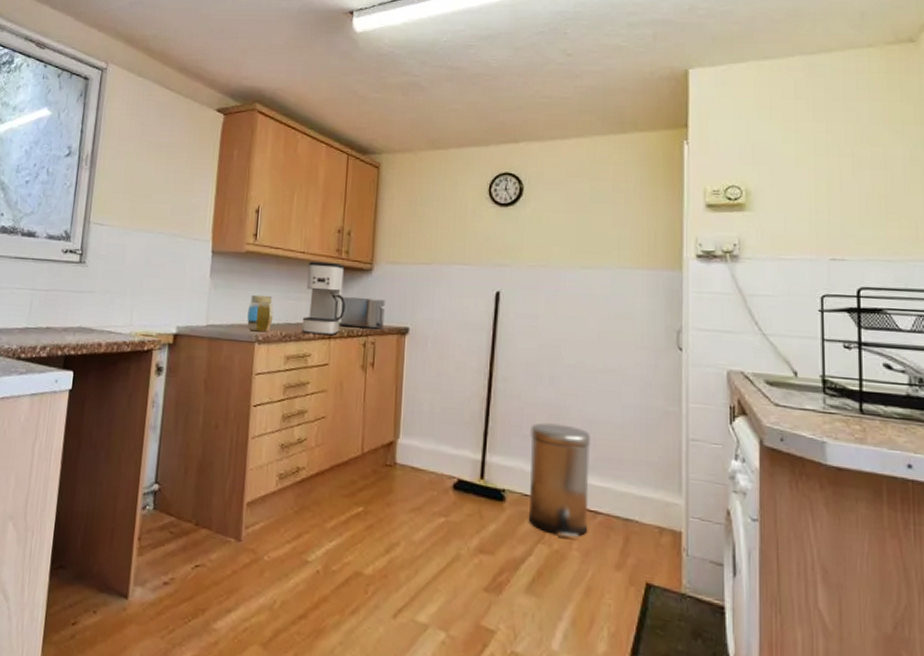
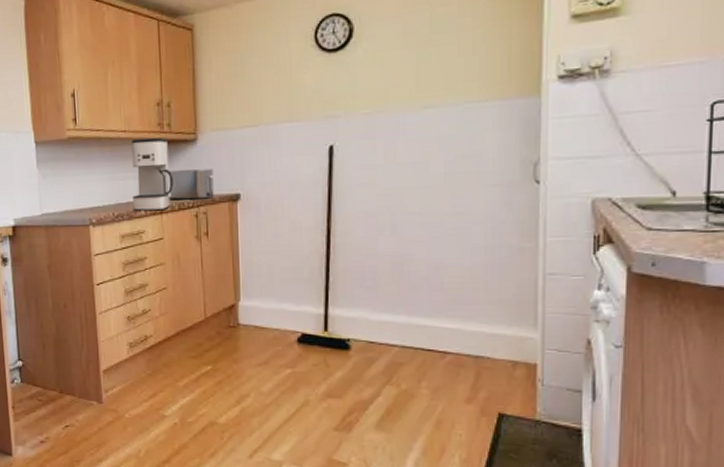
jar: present [247,295,274,333] -> none [78,179,104,215]
pedal bin: present [528,423,590,539] -> none [373,272,437,378]

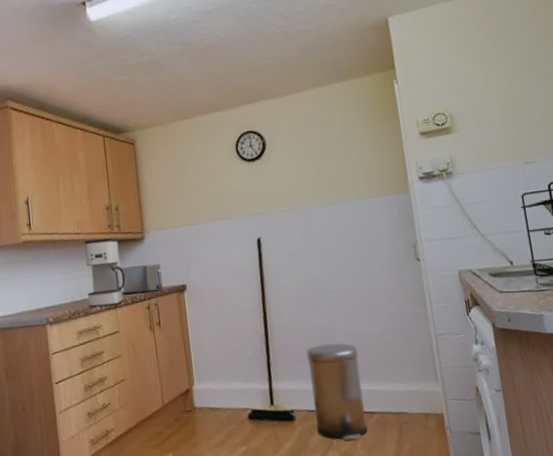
pedal bin: none [373,272,437,378] -> present [306,343,368,440]

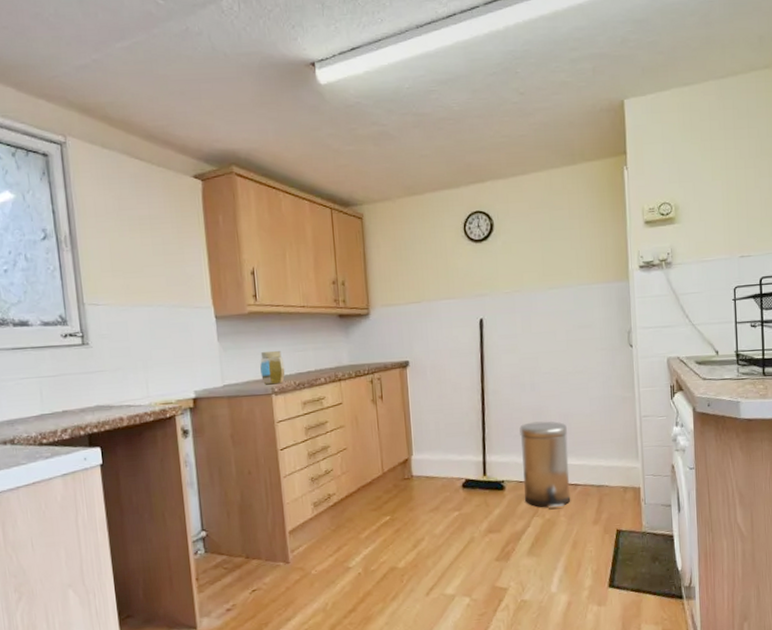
jar: none [34,279,60,315] -> present [260,351,285,385]
coffee maker: present [84,238,126,307] -> none [310,312,350,379]
toaster: present [121,264,163,295] -> none [346,340,386,369]

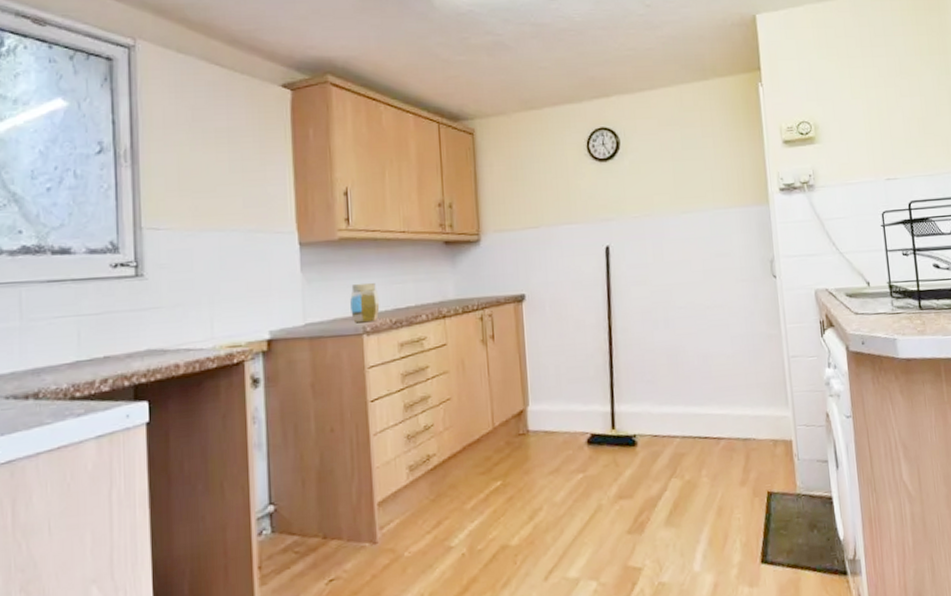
pedal bin: present [519,421,571,509] -> none [653,363,714,468]

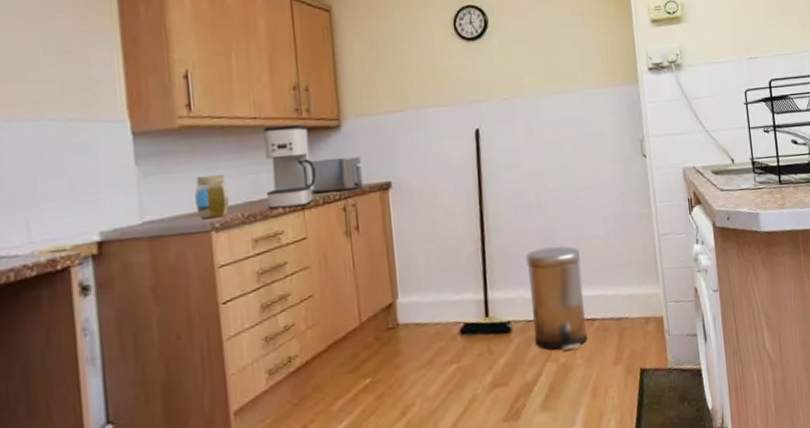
coffee maker: none [411,239,457,316] -> present [263,124,317,209]
toaster: none [452,270,499,304] -> present [311,157,363,194]
pedal bin: none [653,363,714,468] -> present [526,246,588,351]

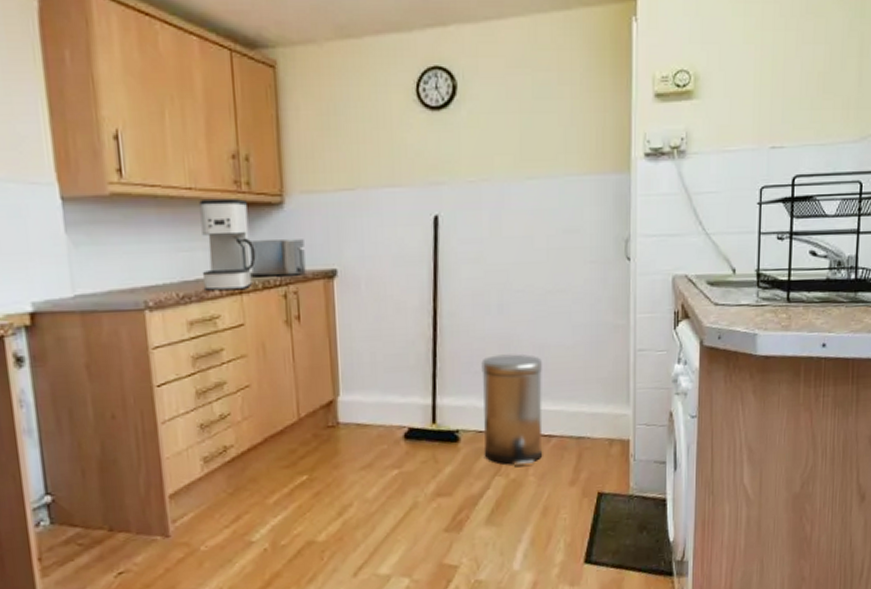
jar: present [195,175,230,220] -> none [127,250,164,297]

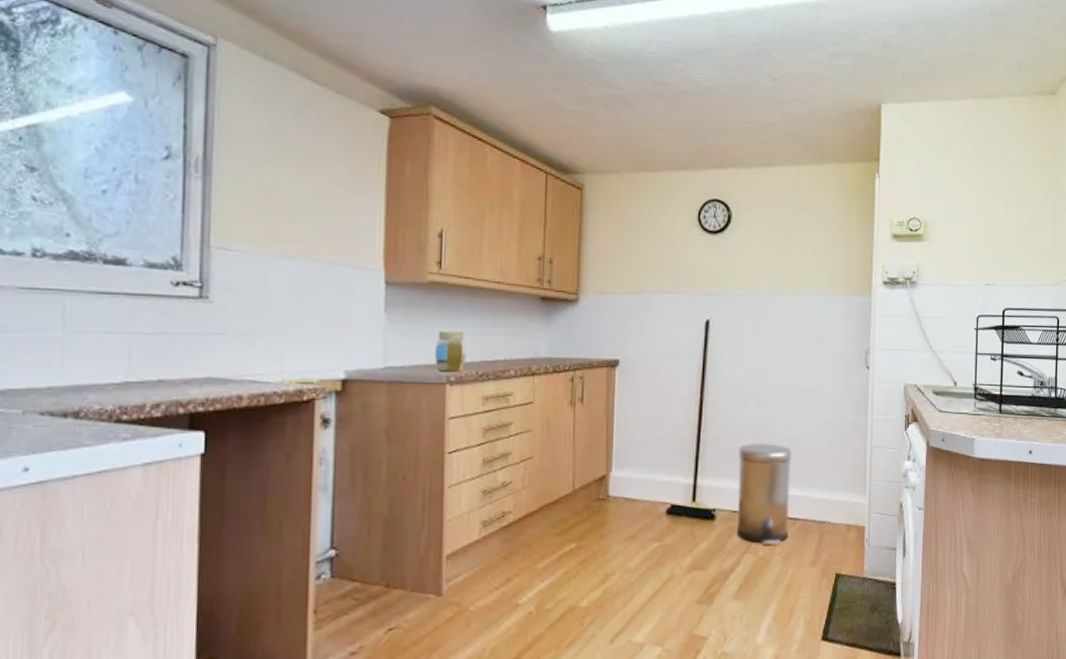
jar: none [127,250,164,297] -> present [435,332,467,372]
coffee maker: present [199,199,256,291] -> none [500,293,550,372]
toaster: present [250,238,306,277] -> none [545,329,593,363]

